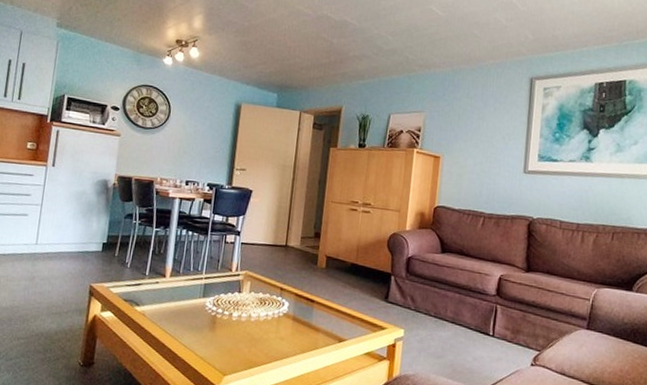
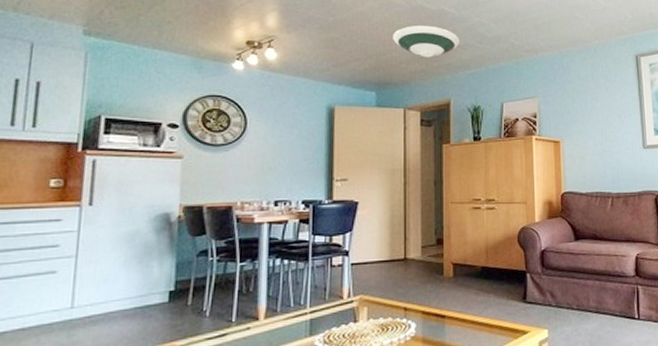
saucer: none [297,34,358,66] -> present [393,26,460,58]

